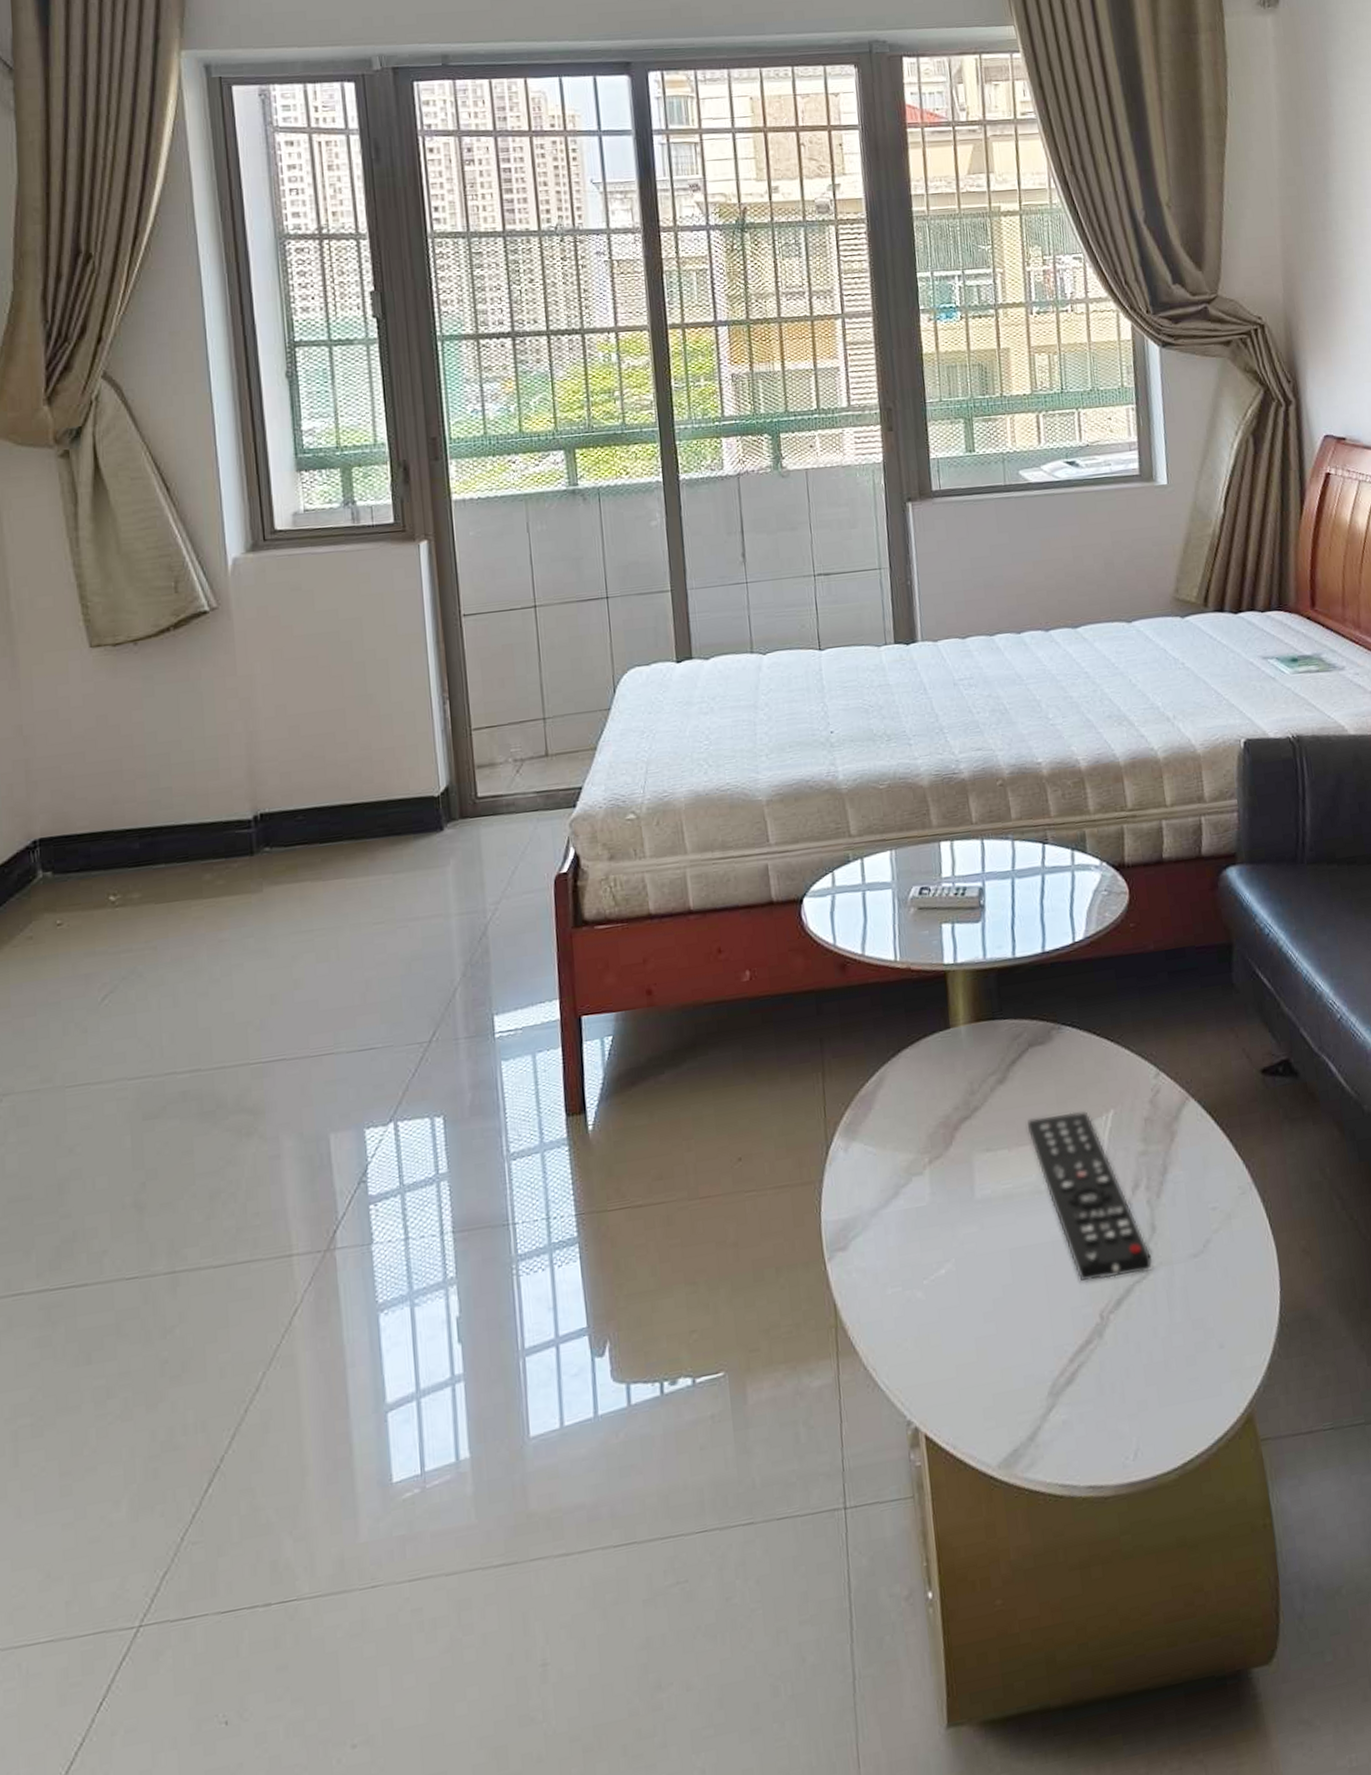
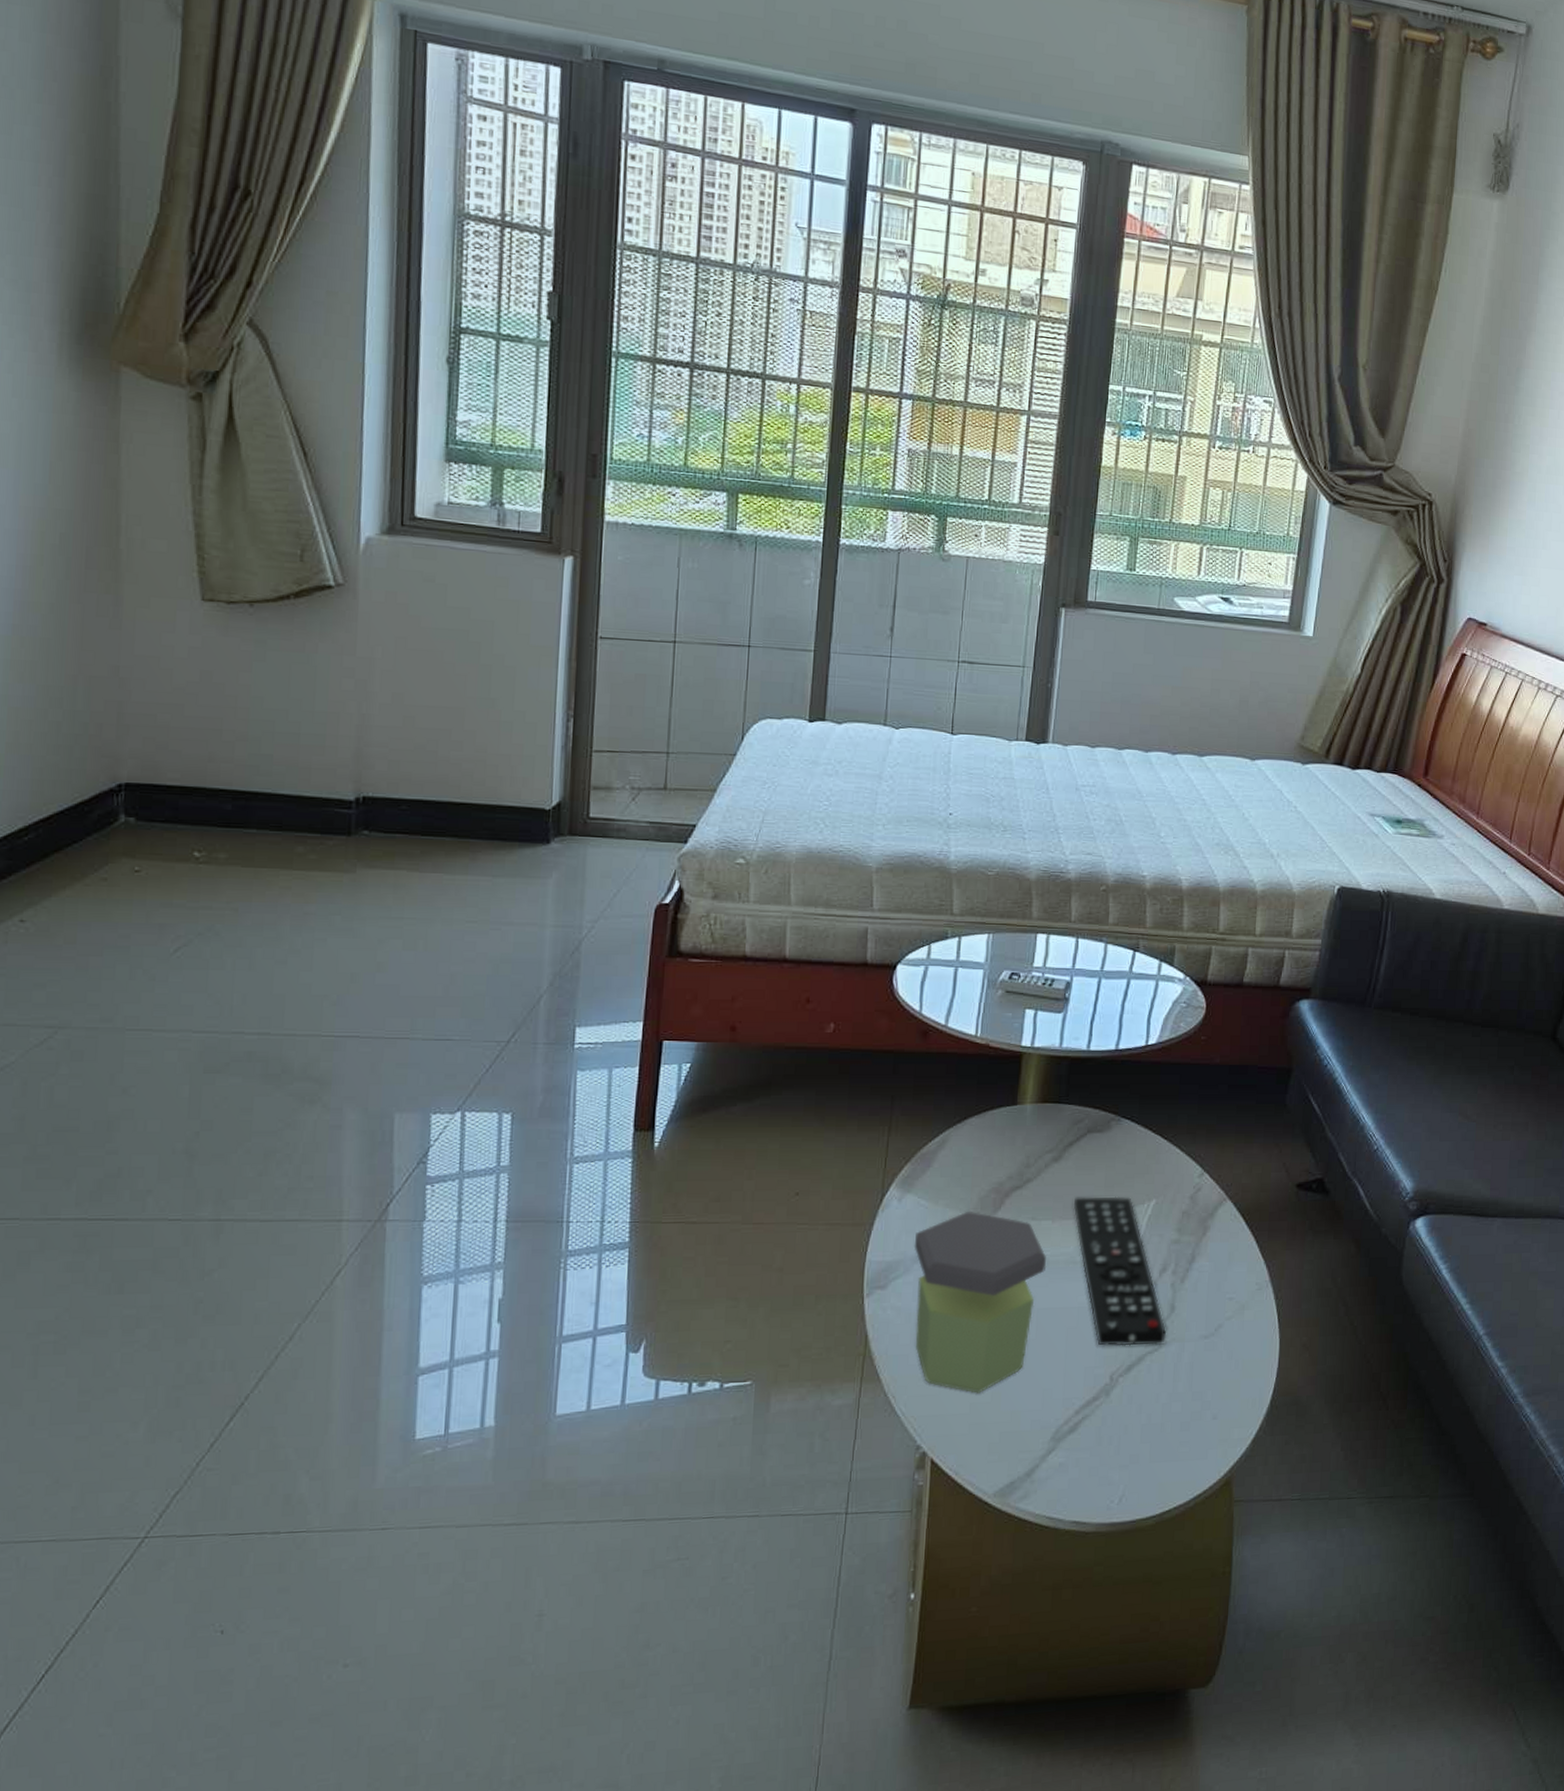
jar: none [868,1151,1011,1354] -> present [914,1210,1047,1393]

